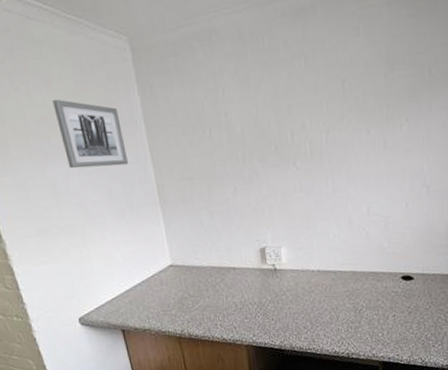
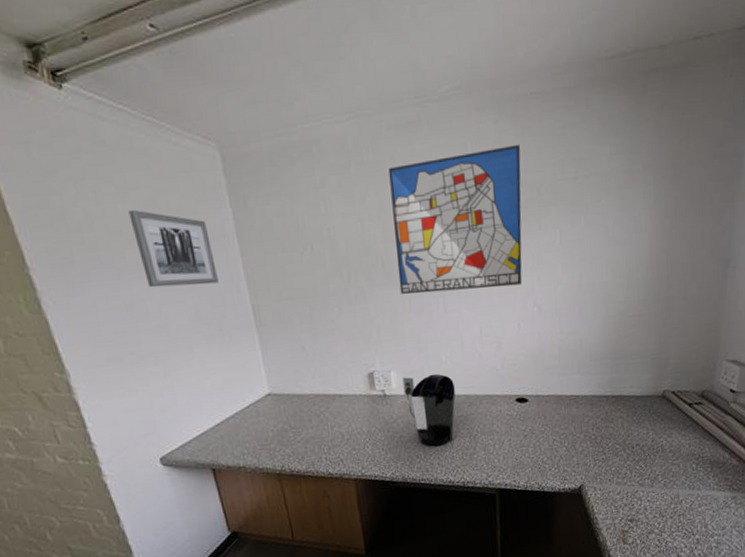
wall art: none [282,26,413,175] -> present [388,144,523,294]
coffee maker: none [292,250,343,319] -> present [402,373,456,447]

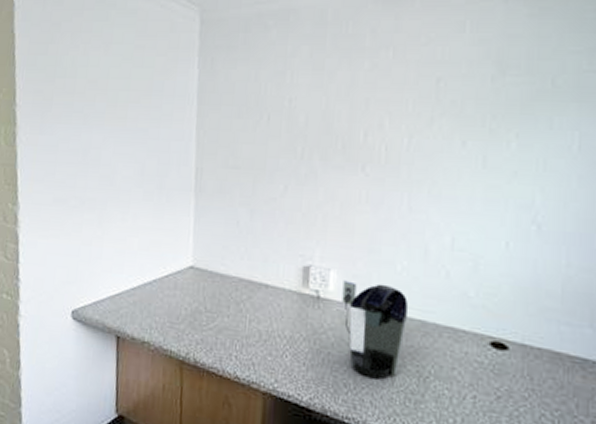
wall art: present [128,209,219,288] -> none [106,62,172,141]
wall art: present [388,144,523,294] -> none [358,27,534,194]

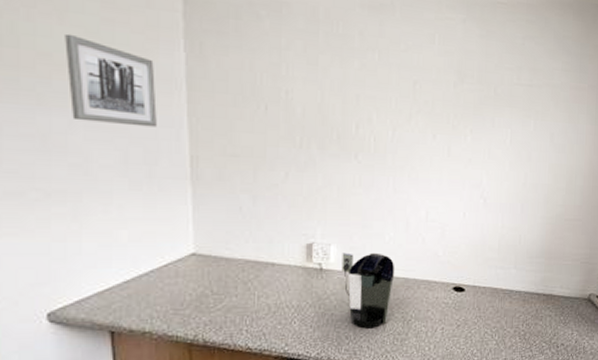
wall art: none [106,62,172,141] -> present [65,33,157,128]

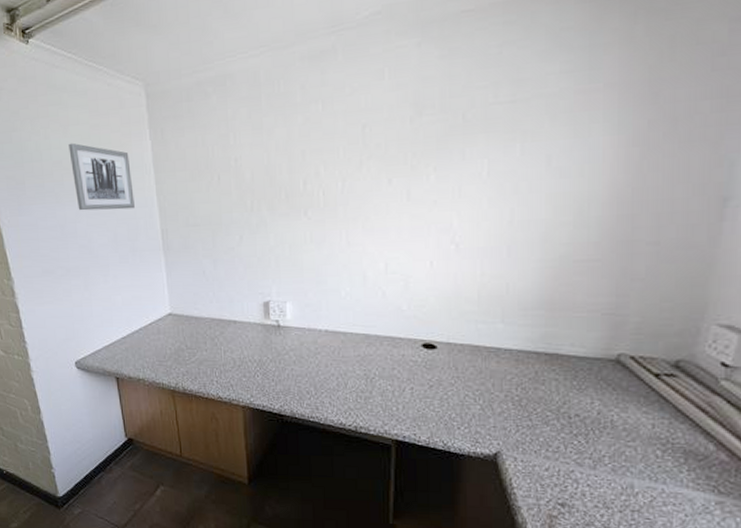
coffee maker: present [342,253,395,329] -> none [298,308,354,385]

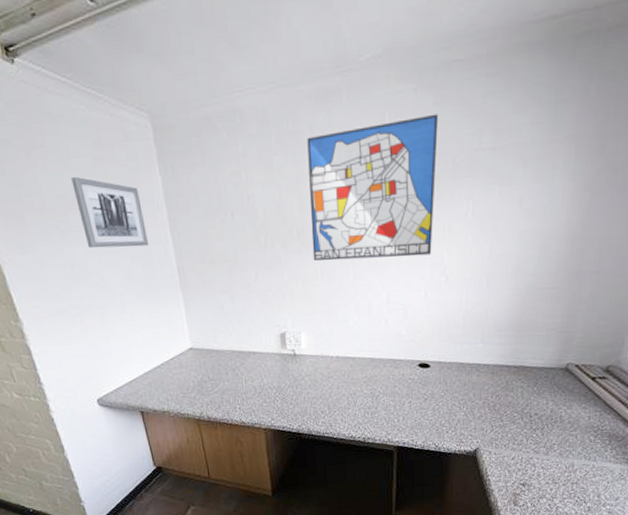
wall art: none [299,67,445,225] -> present [307,114,438,261]

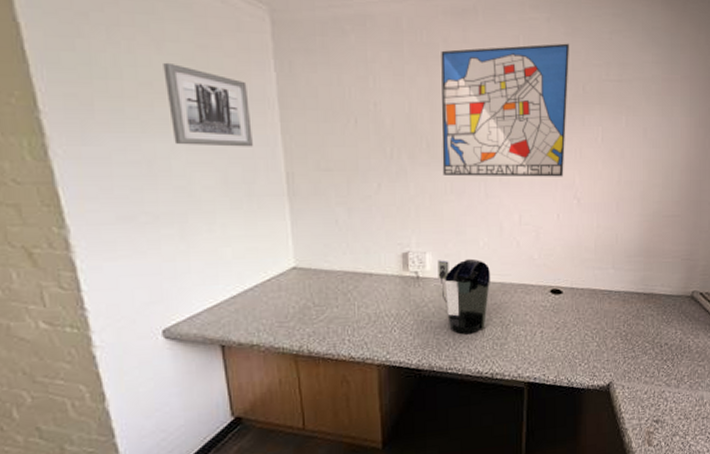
coffee maker: none [312,337,362,404] -> present [437,258,491,335]

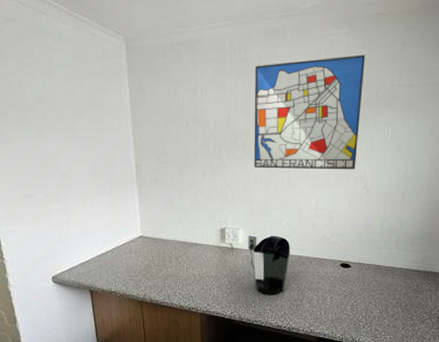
wall art: present [163,62,253,147] -> none [52,82,112,145]

